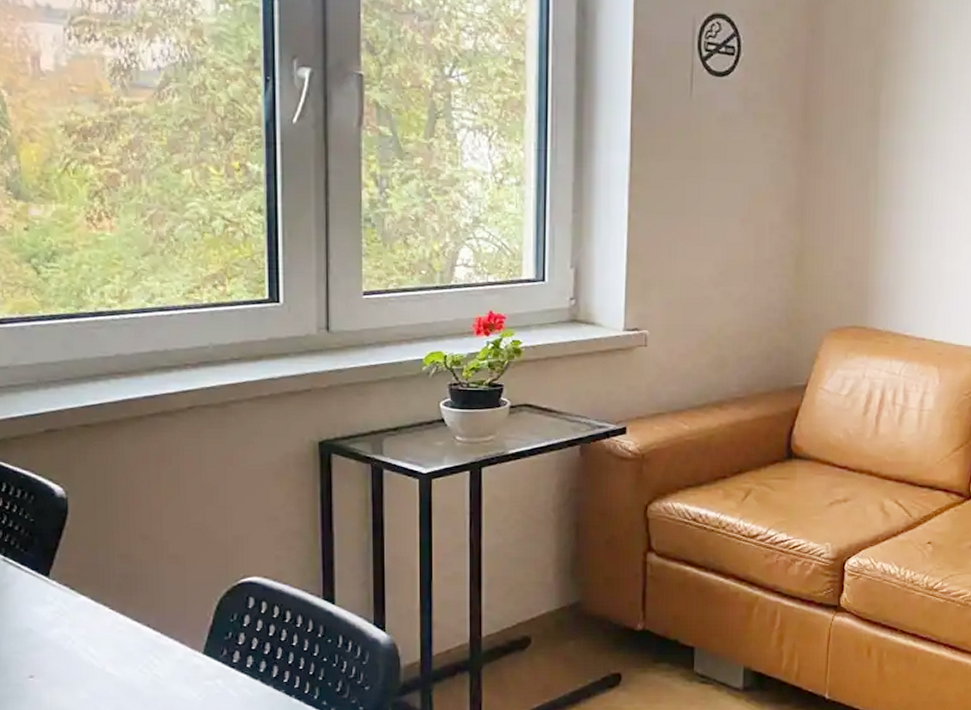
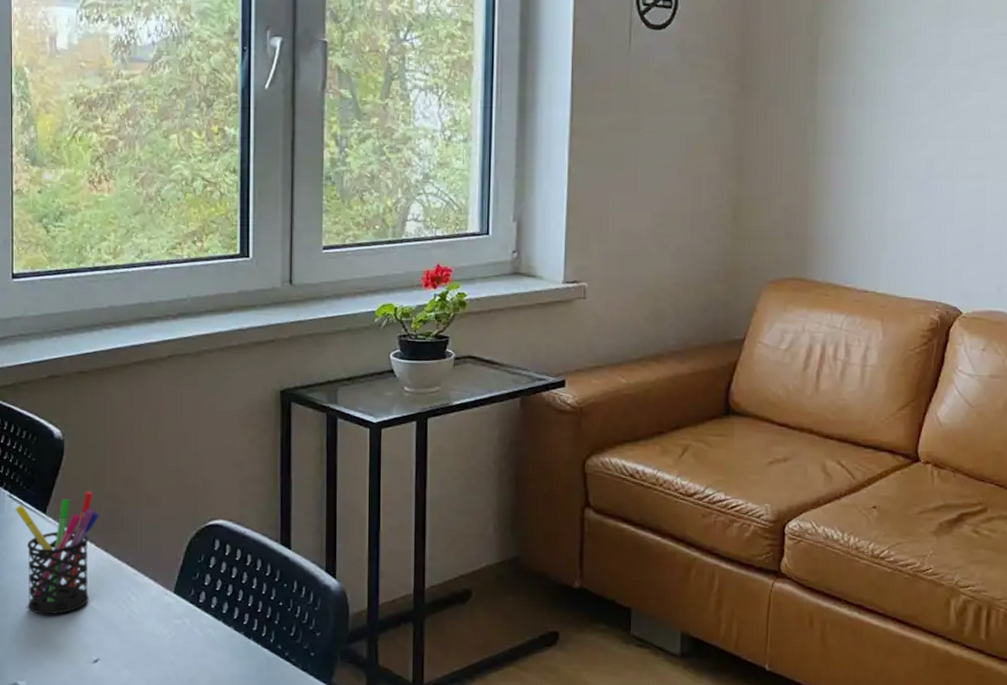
pen holder: none [11,551,113,683] -> present [15,491,99,615]

